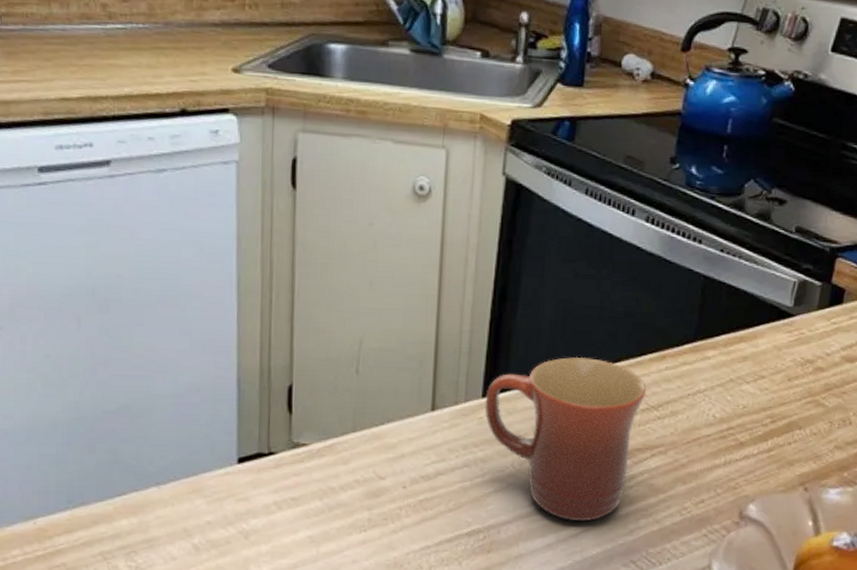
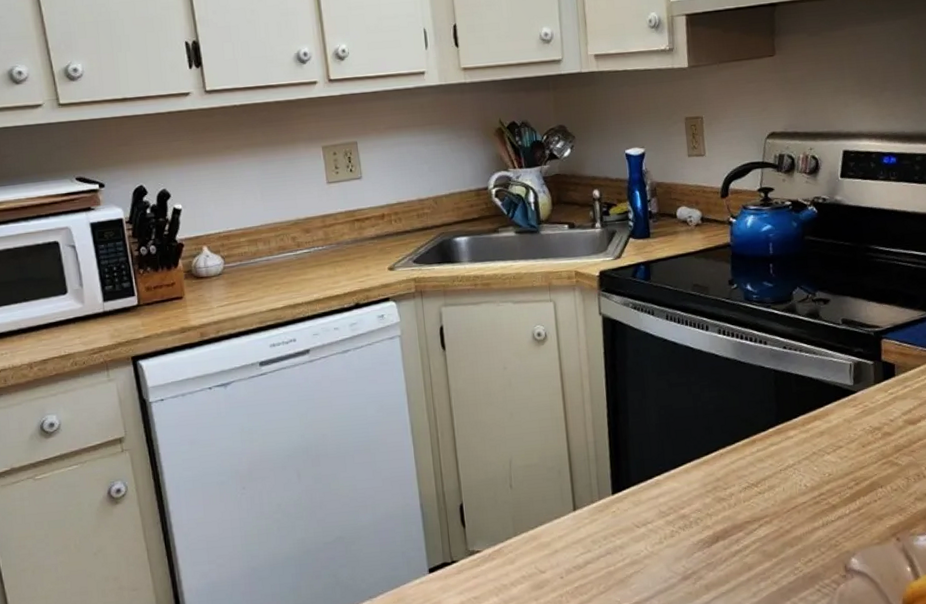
mug: present [485,356,647,522] -> none [614,450,745,591]

